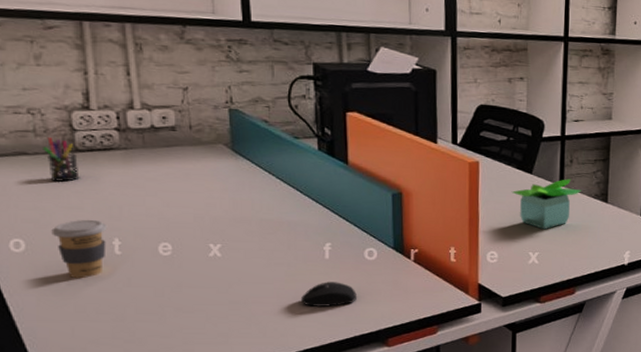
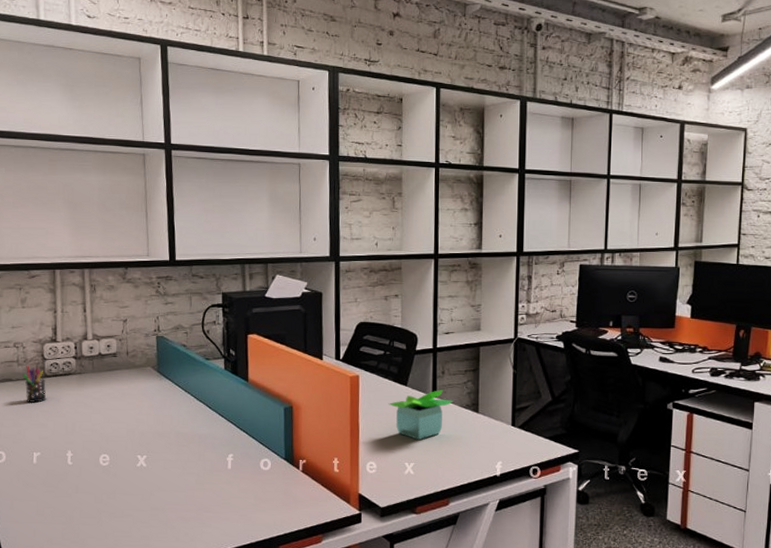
coffee cup: present [51,219,108,278] -> none [24,434,64,485]
mouse: present [301,282,357,307] -> none [208,490,253,514]

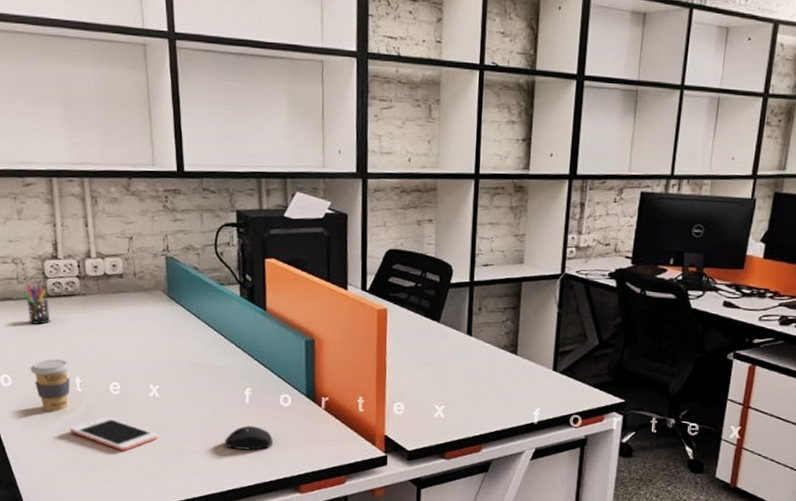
coffee cup: none [24,434,64,485] -> present [30,358,71,412]
cell phone: none [59,487,144,520] -> present [70,416,158,451]
mouse: none [208,490,253,514] -> present [225,425,273,450]
potted plant: present [388,390,454,440] -> none [418,328,490,381]

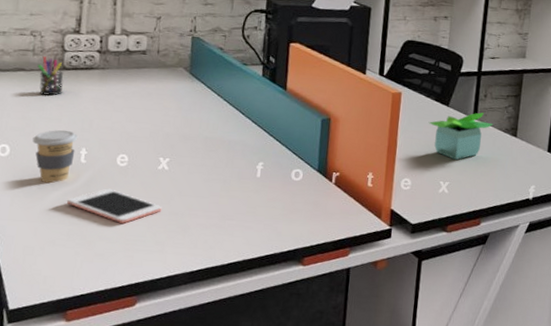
mouse: present [225,425,273,450] -> none [231,199,281,223]
potted plant: none [418,328,490,381] -> present [428,112,494,160]

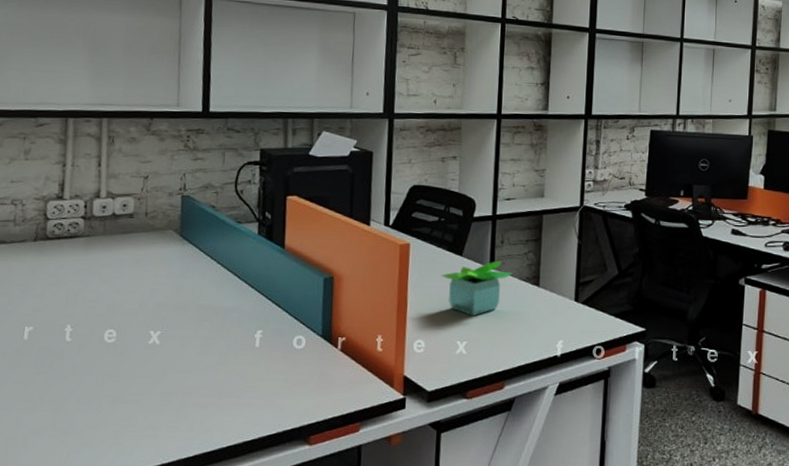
coffee cup: present [32,130,78,183] -> none [14,305,63,365]
pen holder: present [37,56,63,96] -> none [19,226,46,270]
cell phone: present [67,188,162,224] -> none [52,368,154,407]

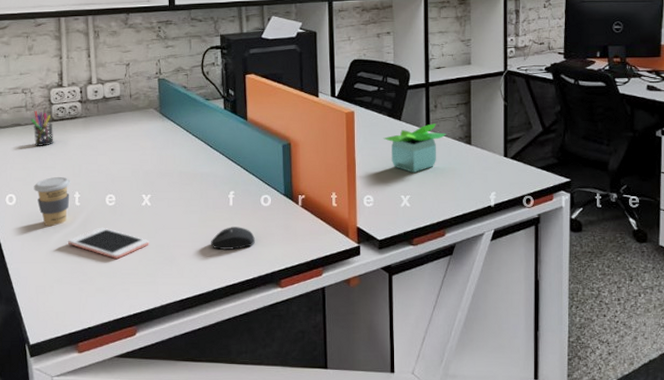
coffee cup: none [14,305,63,365] -> present [33,176,71,226]
pen holder: none [19,226,46,270] -> present [31,111,54,147]
cell phone: none [52,368,154,407] -> present [68,227,149,259]
mouse: none [229,372,283,399] -> present [211,227,255,250]

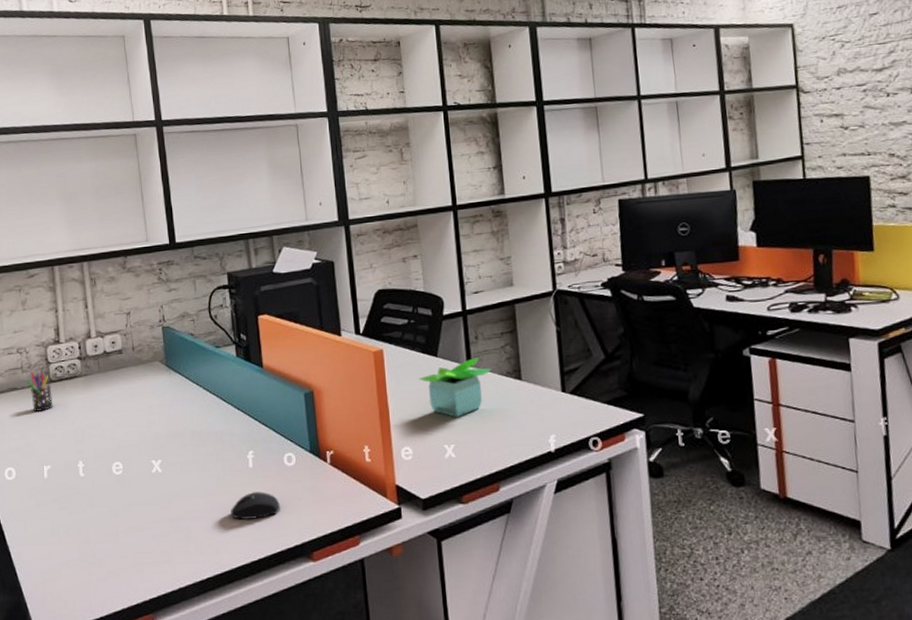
coffee cup: present [33,176,71,226] -> none [34,444,74,502]
cell phone: present [68,227,149,259] -> none [74,500,162,536]

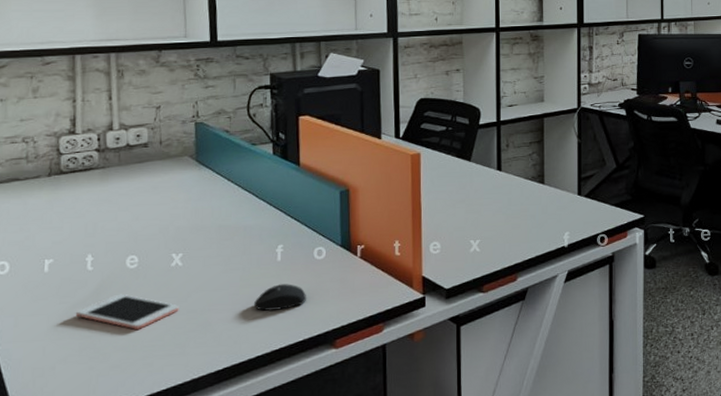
pen holder: present [27,372,54,413] -> none [32,163,62,205]
cell phone: none [74,500,162,536] -> present [76,294,179,330]
potted plant: present [418,357,492,417] -> none [451,163,519,216]

